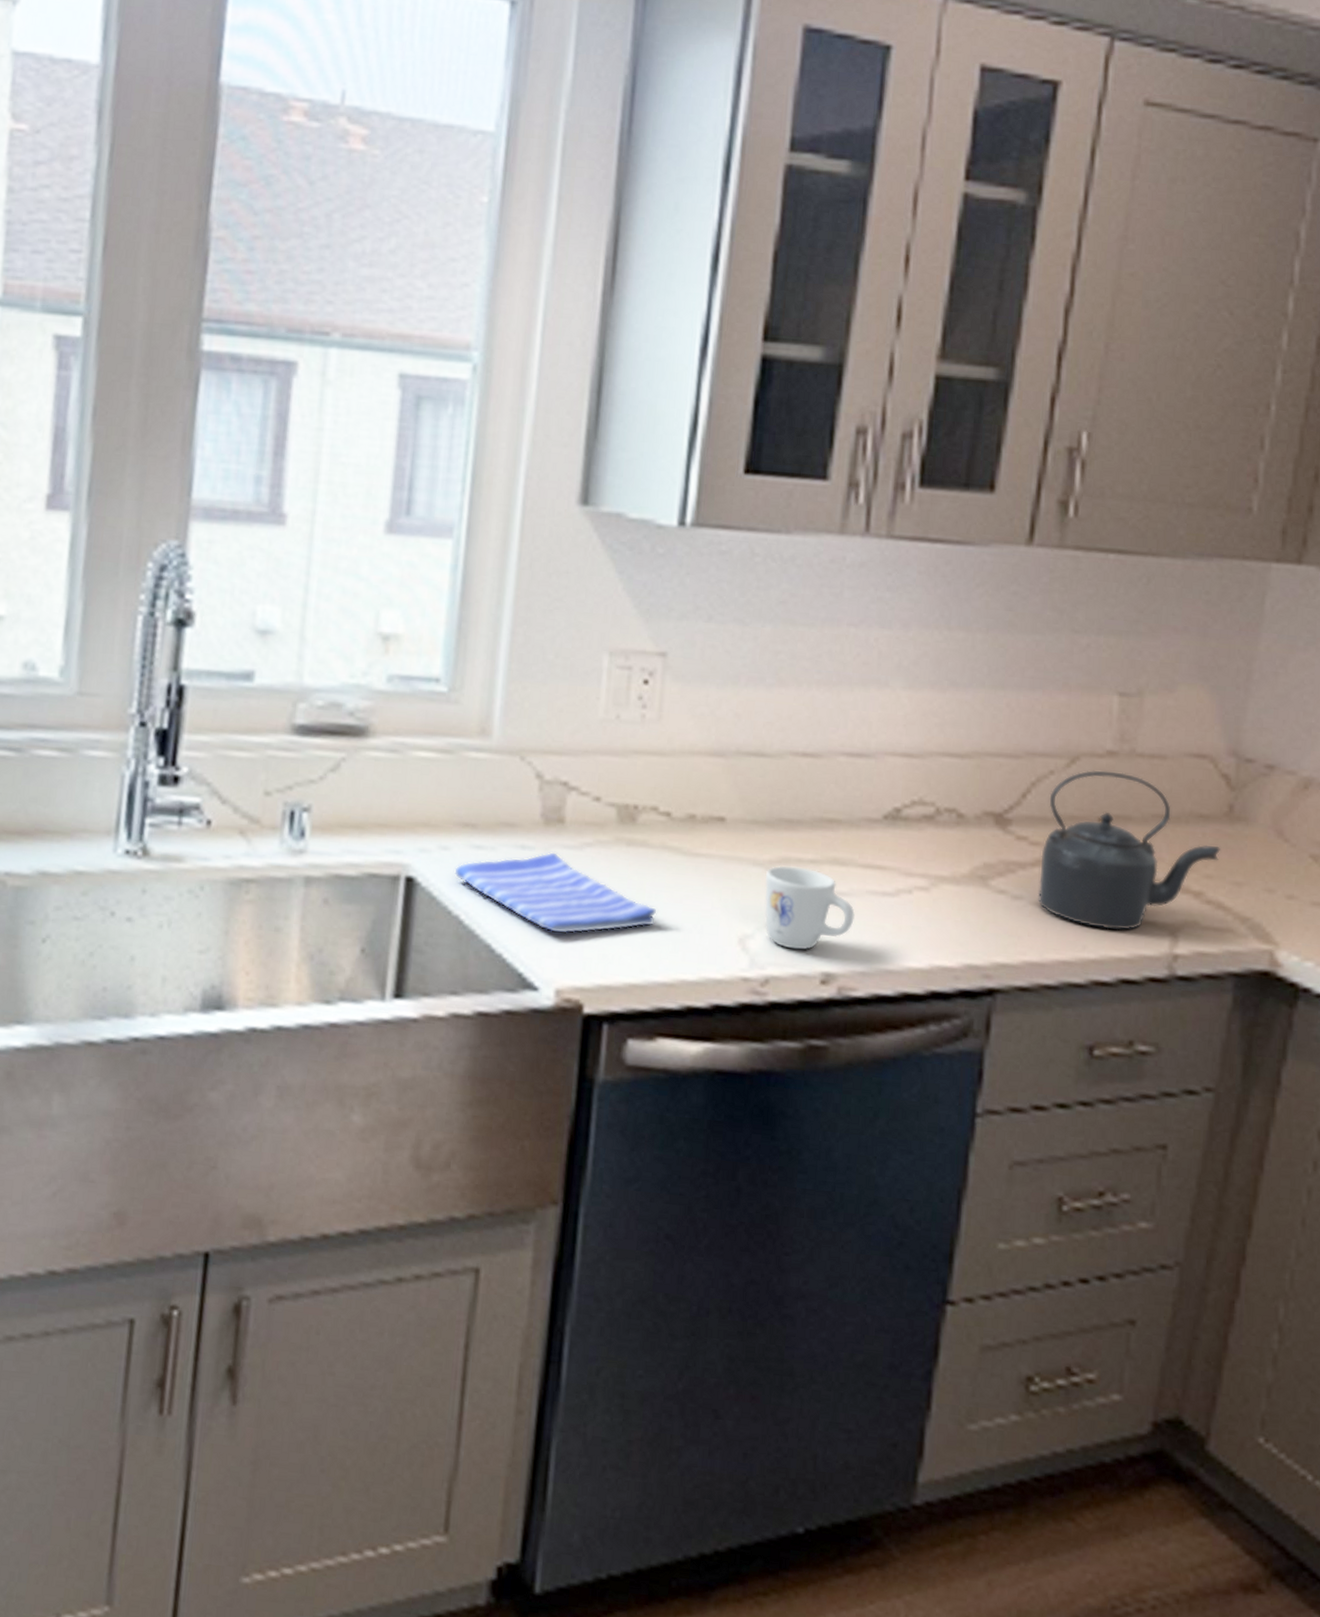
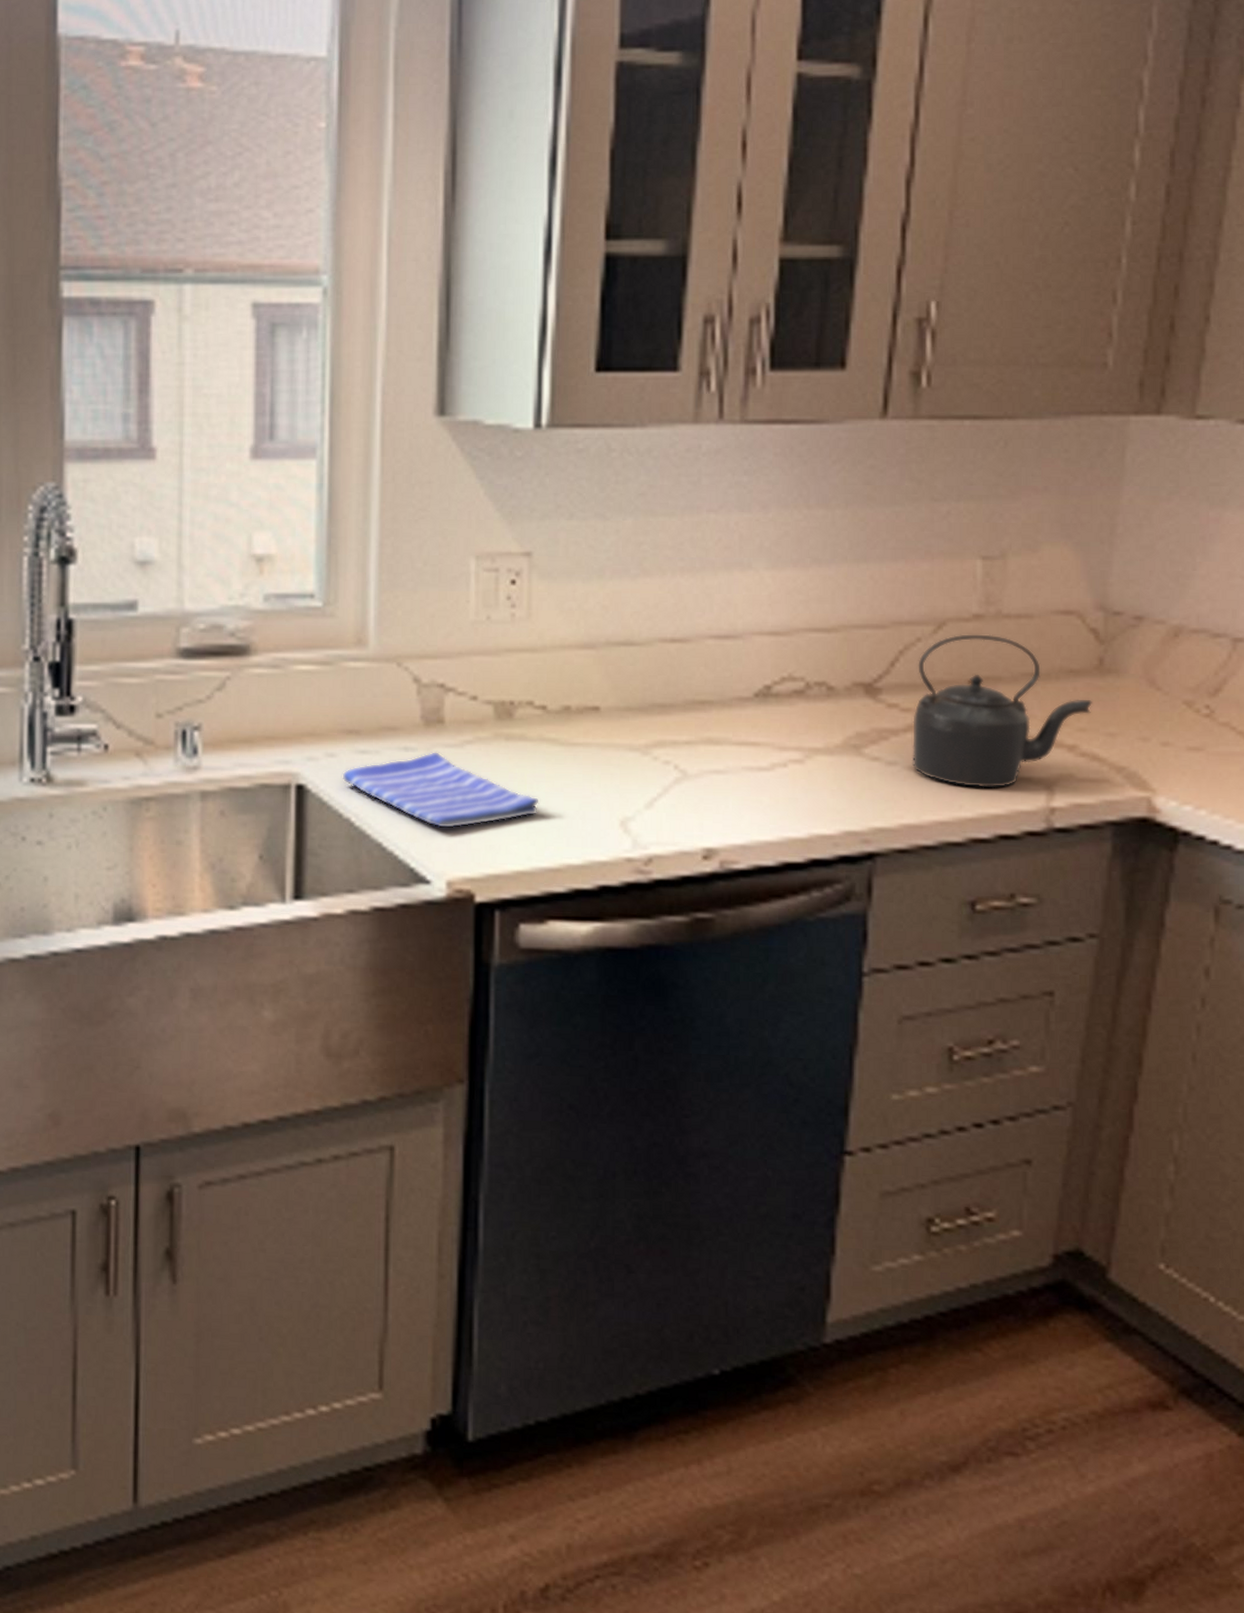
mug: present [764,866,855,950] -> none [643,749,732,828]

